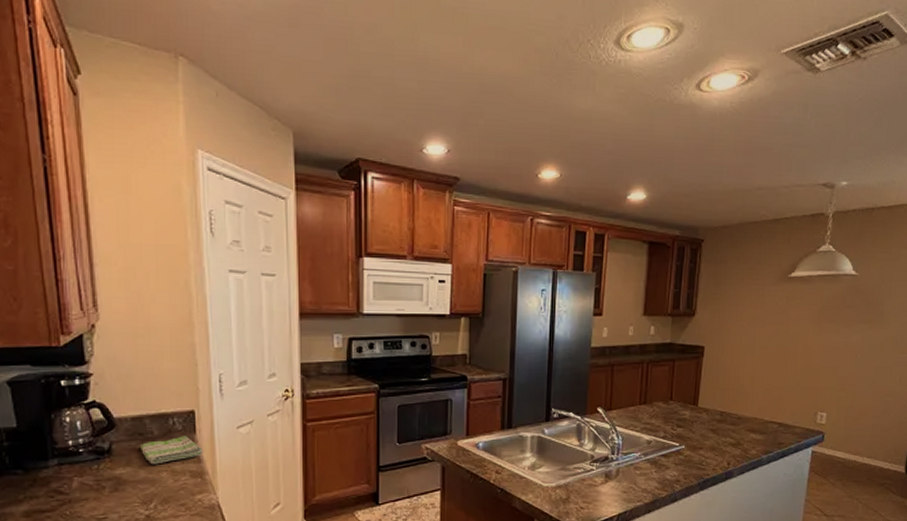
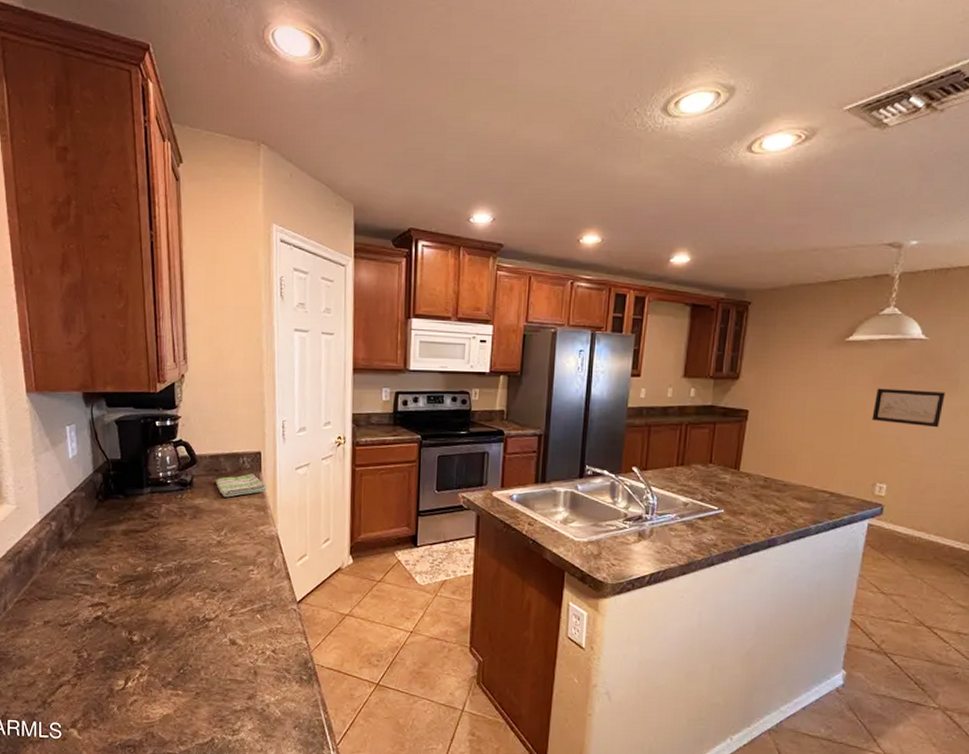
wall art: none [813,322,873,358] -> present [872,388,946,428]

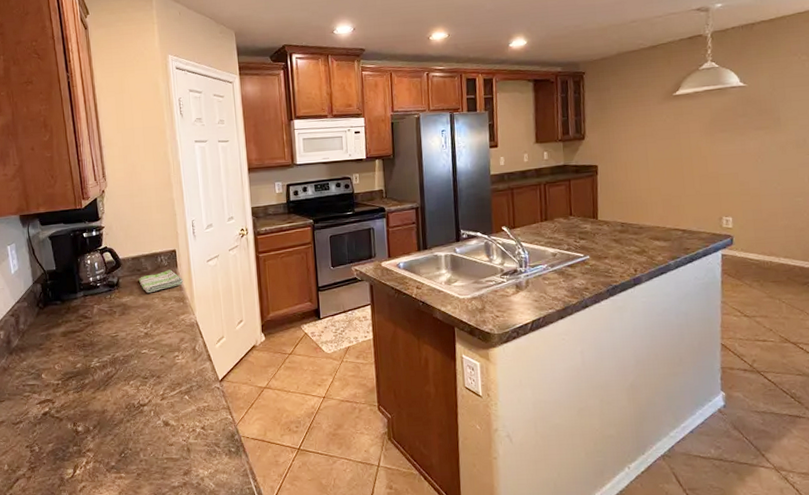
wall art: present [872,388,946,428] -> none [708,130,771,163]

